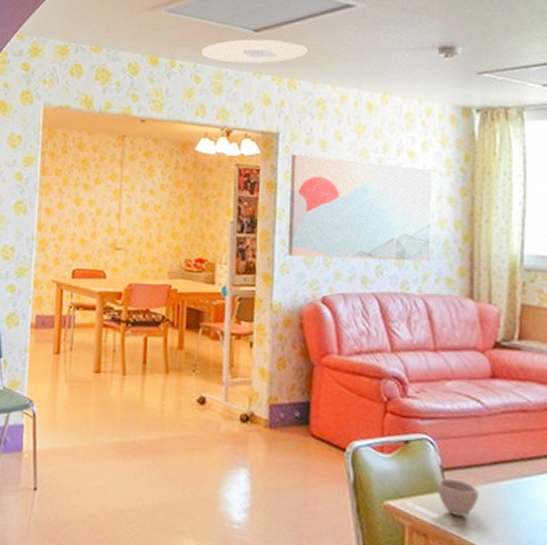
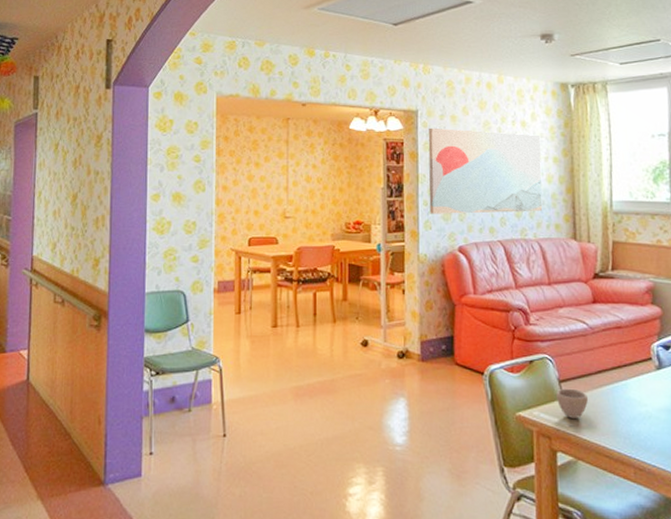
ceiling light: present [201,39,307,63] -> none [350,31,437,52]

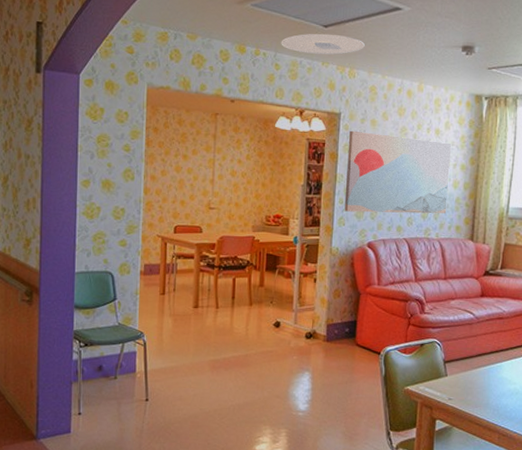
ceiling light: none [350,31,437,52] -> present [281,33,365,55]
cup: present [556,388,589,418] -> none [441,368,468,393]

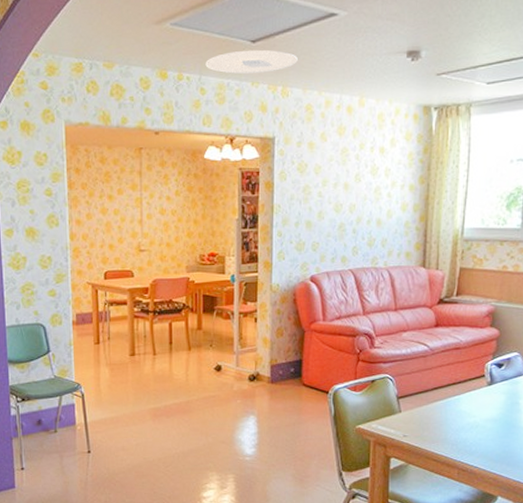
wall art: present [344,130,452,214] -> none [283,155,399,245]

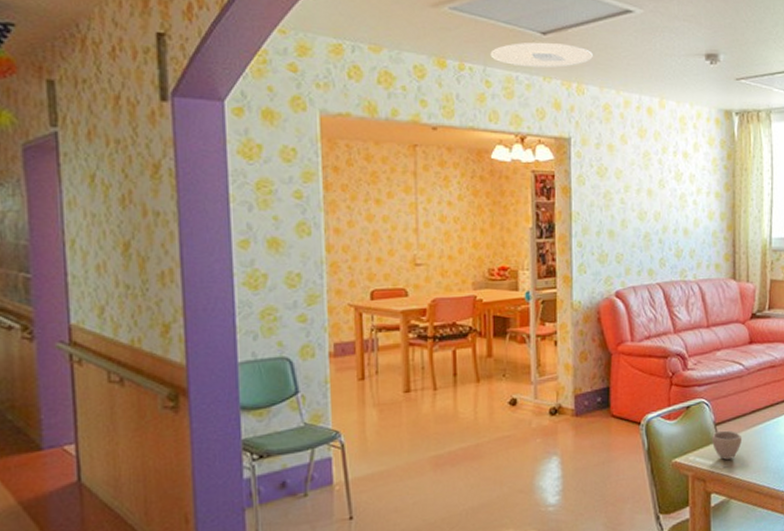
cup: none [394,403,423,429] -> present [712,430,743,460]

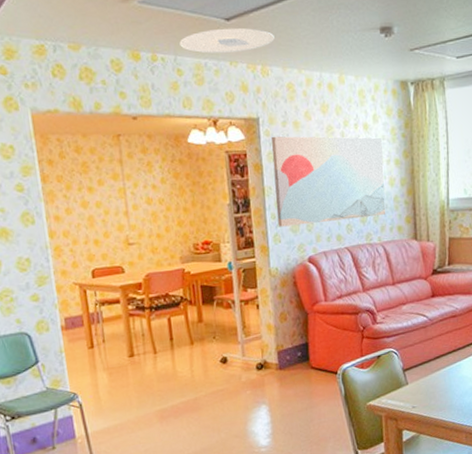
wall art: none [582,158,703,257] -> present [271,136,386,227]
cup: present [712,430,743,460] -> none [401,374,429,401]

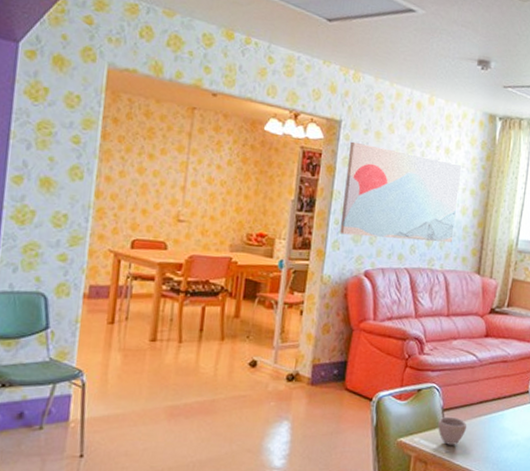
ceiling light: present [179,27,275,54] -> none [277,26,373,54]
cup: none [401,374,429,401] -> present [438,416,467,445]

